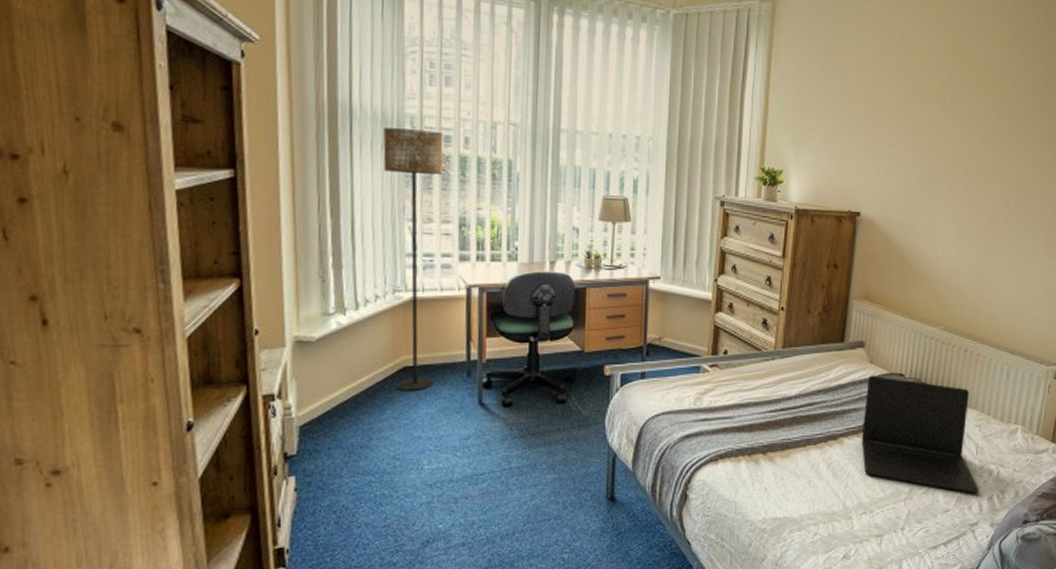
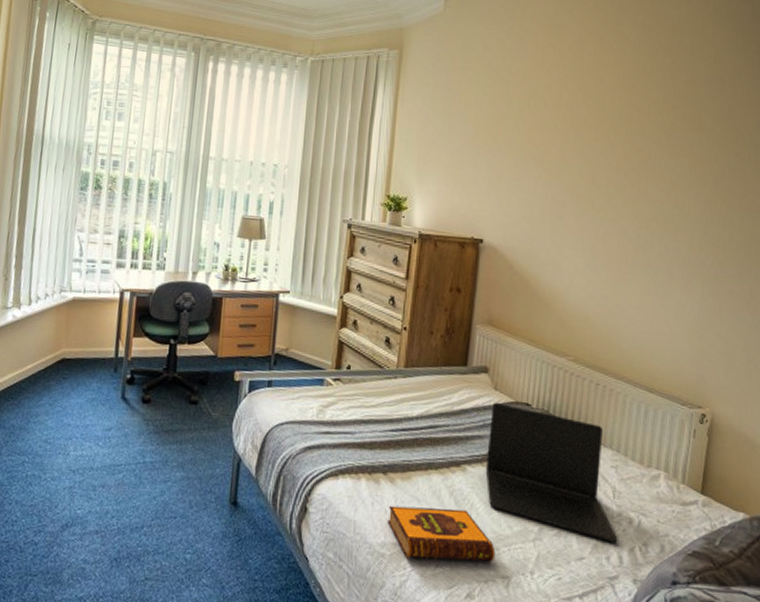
floor lamp: present [383,128,444,390] -> none [54,153,113,381]
hardback book: none [768,479,870,531] -> present [387,505,496,562]

